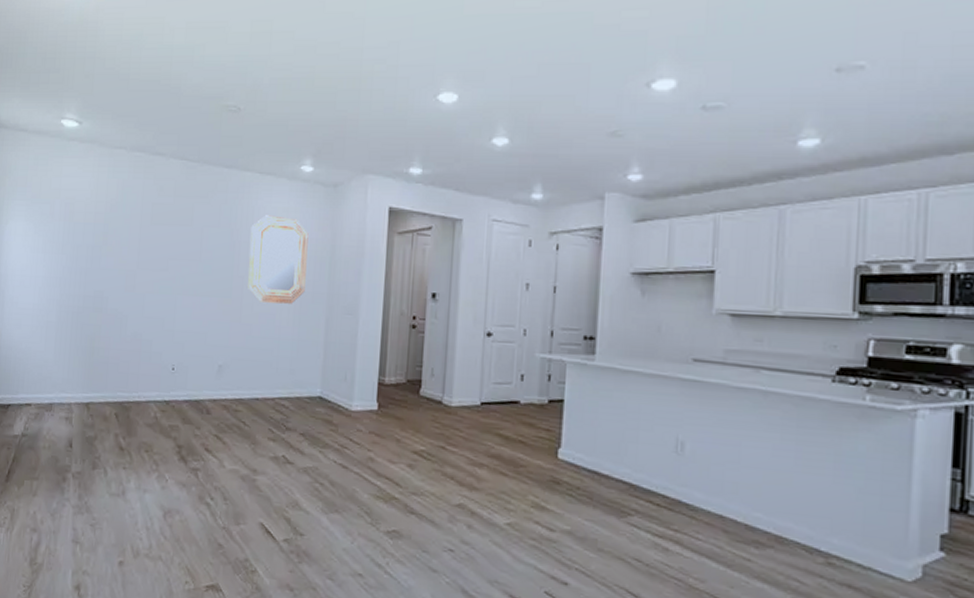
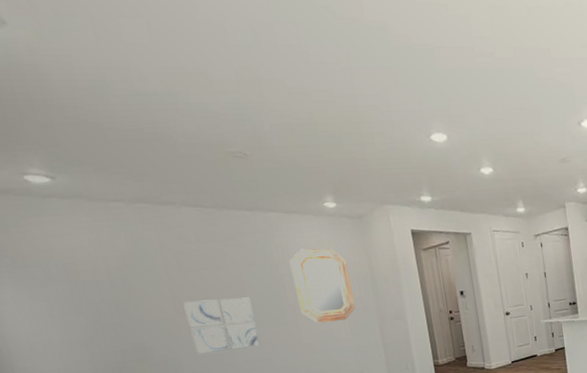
wall art: none [142,256,204,317] -> present [183,297,261,355]

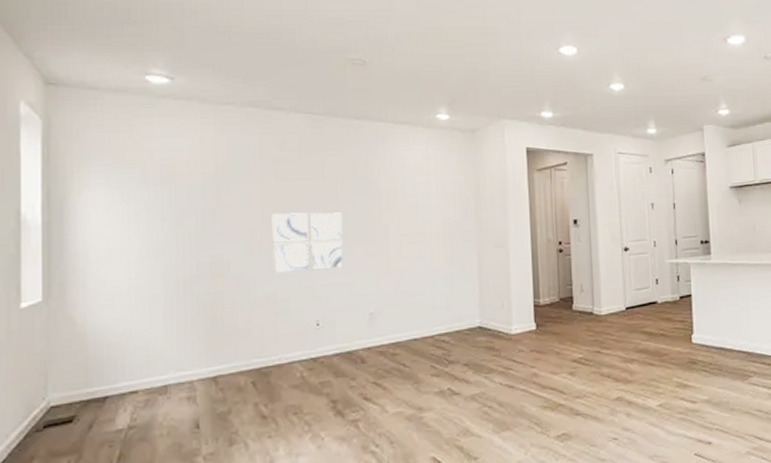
home mirror: present [289,248,355,323] -> none [390,162,453,246]

